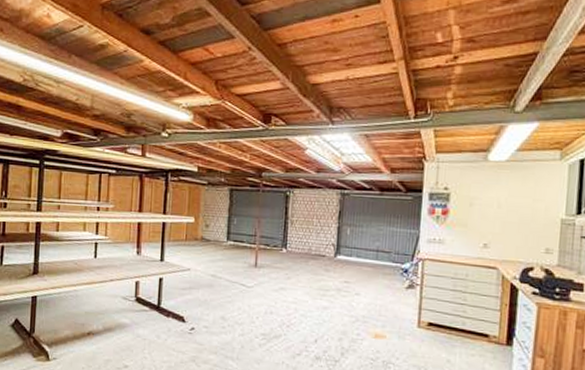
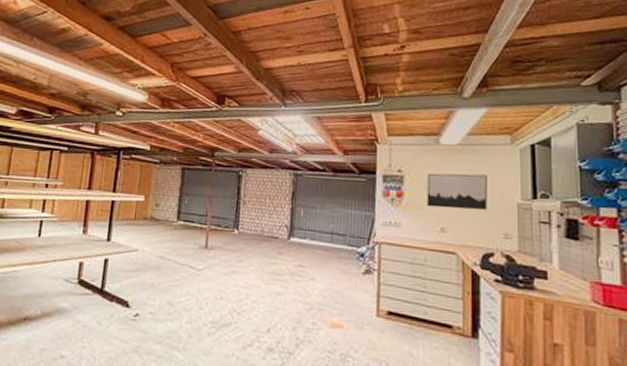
wall art: none [471,190,533,227] -> present [427,173,487,211]

